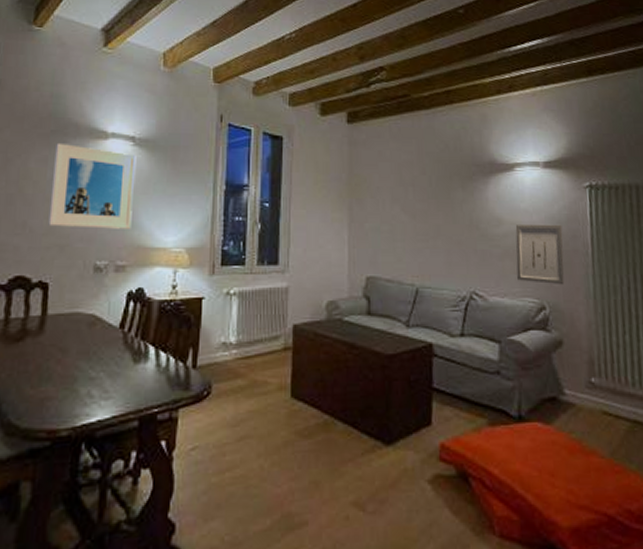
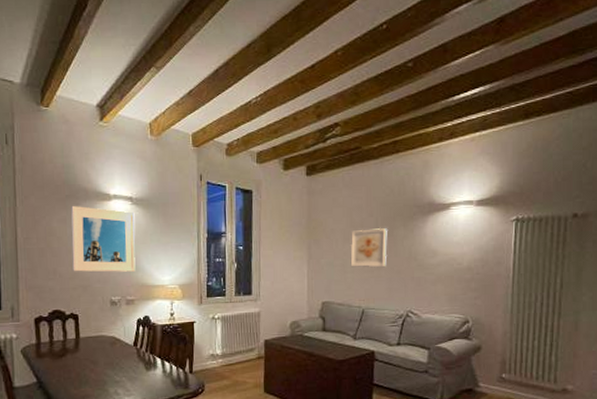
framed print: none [400,189,444,236] -> present [350,228,387,268]
wall art: present [515,223,565,285] -> none [447,253,489,303]

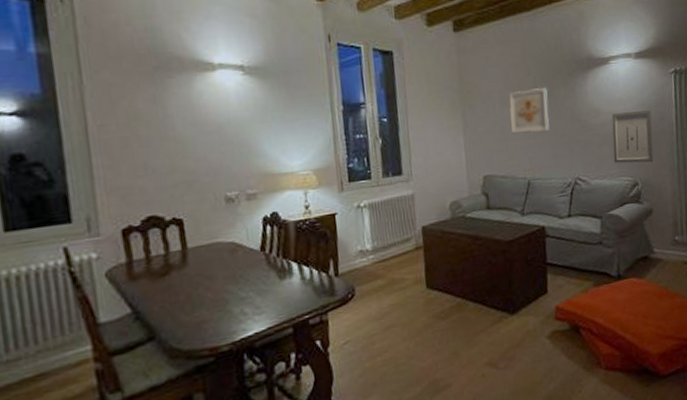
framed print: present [71,205,136,272] -> none [162,79,256,165]
wall art: none [447,253,489,303] -> present [611,109,654,164]

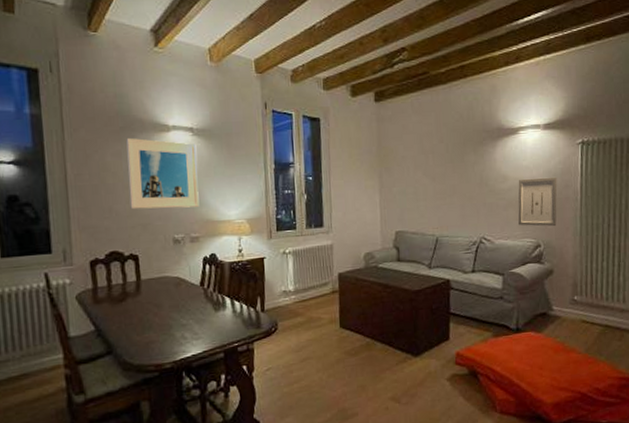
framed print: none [162,79,256,165] -> present [126,137,200,210]
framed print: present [508,88,549,134] -> none [422,154,459,195]

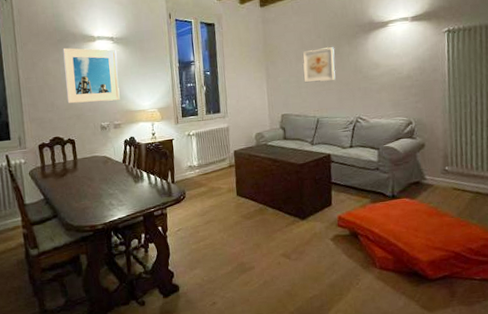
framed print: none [422,154,459,195] -> present [302,47,336,83]
wall art: present [518,176,558,227] -> none [389,62,427,106]

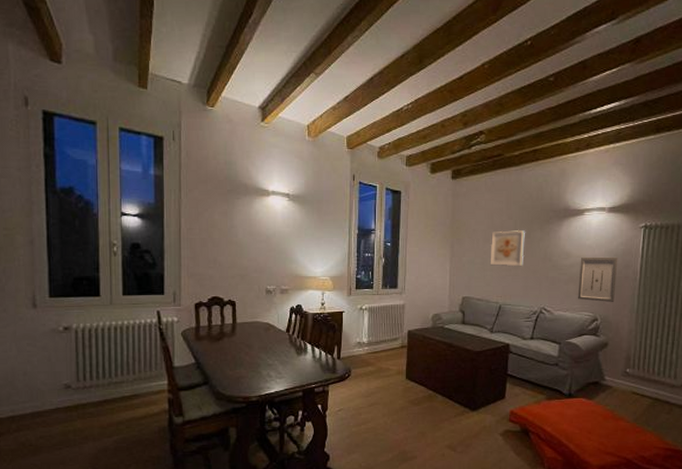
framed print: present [63,48,120,104] -> none [231,199,291,263]
wall art: none [389,62,427,106] -> present [578,256,618,303]

